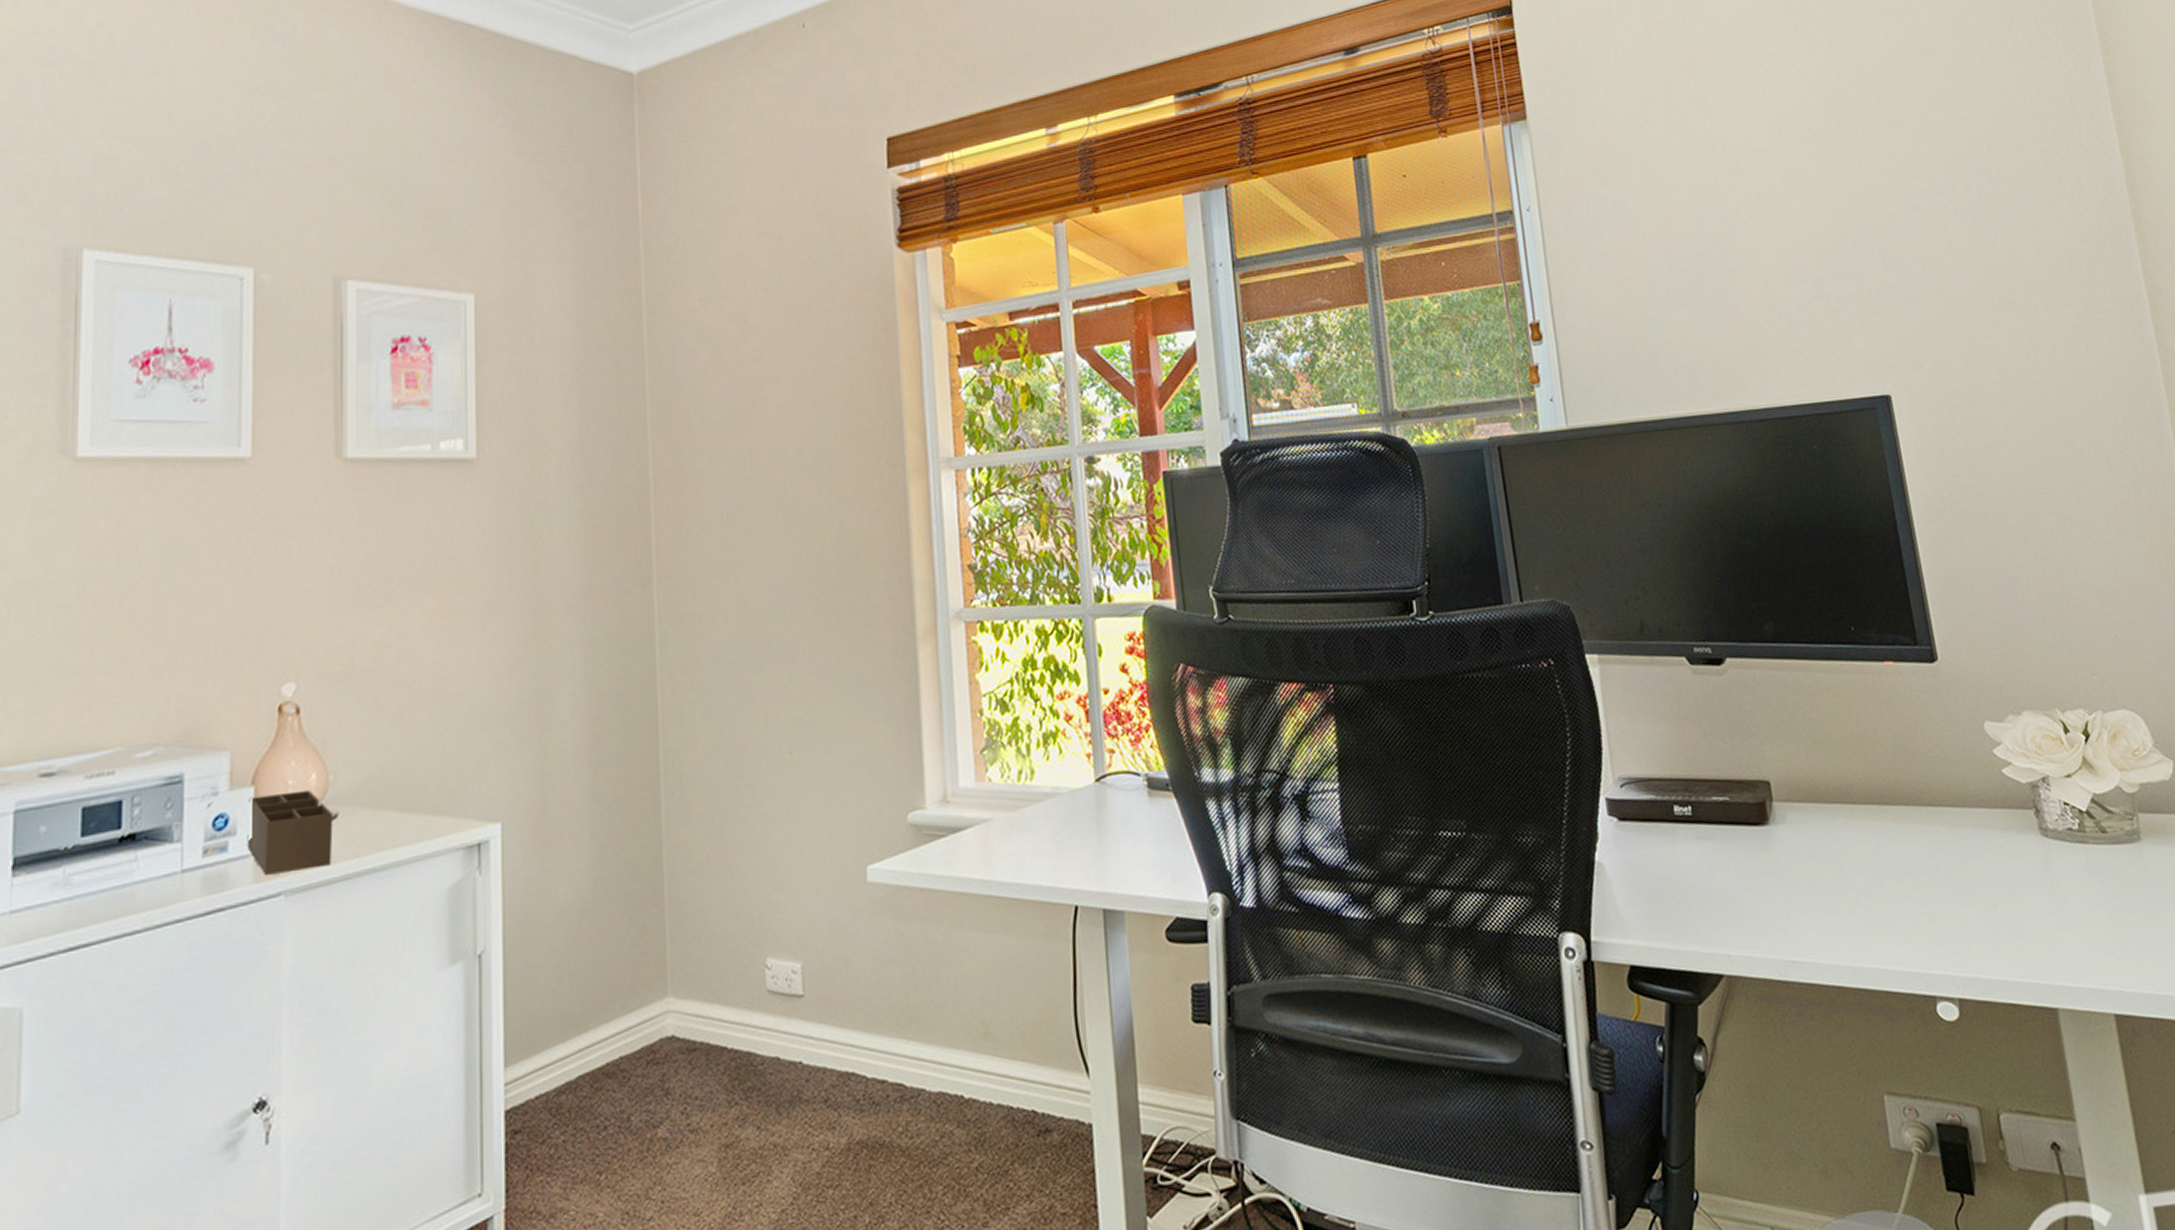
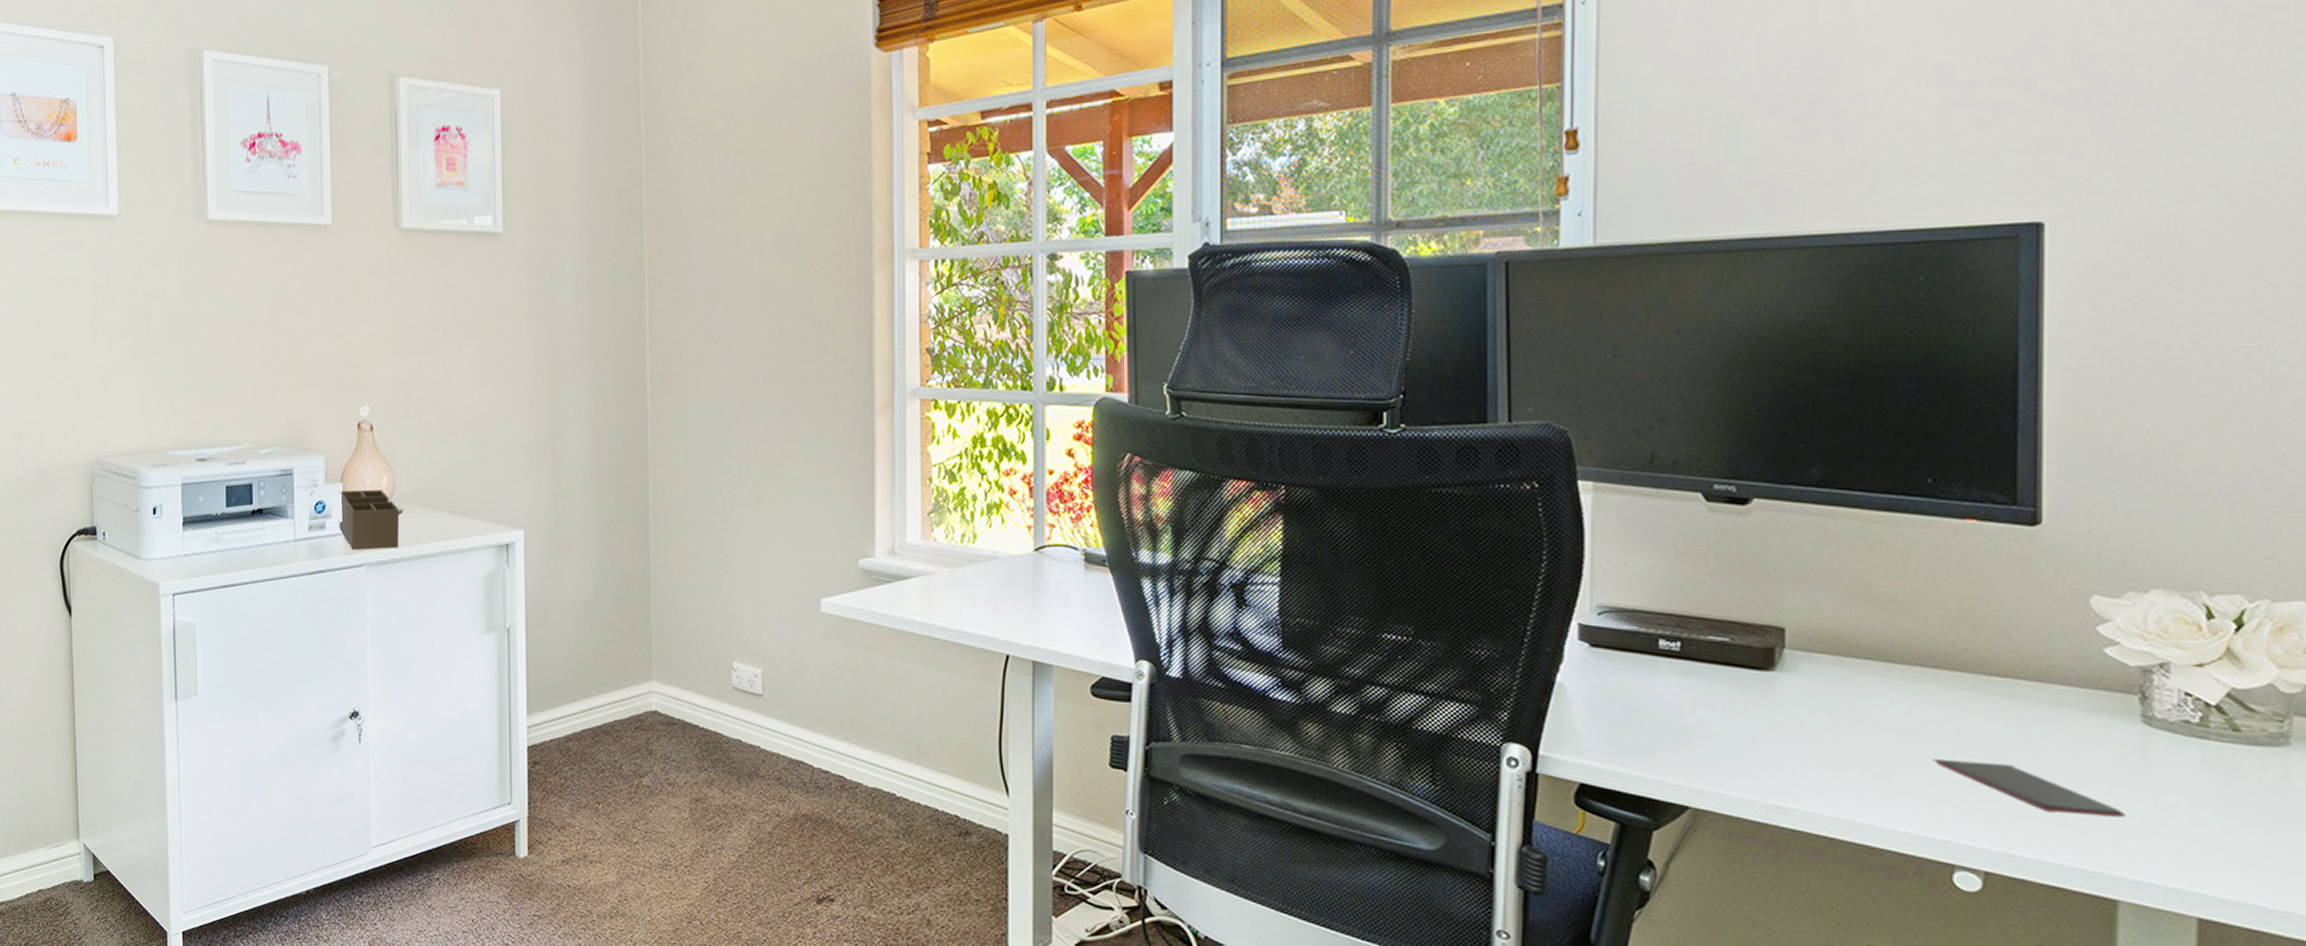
smartphone: none [1901,889,2048,933] -> present [1933,759,2127,817]

